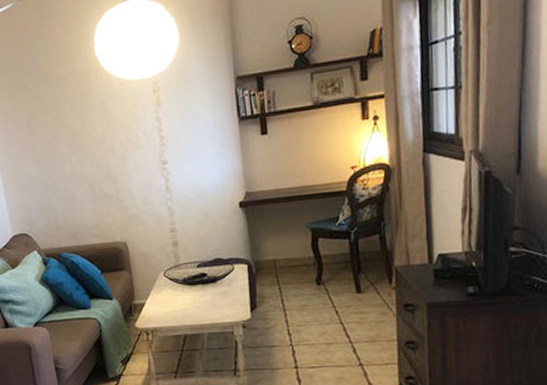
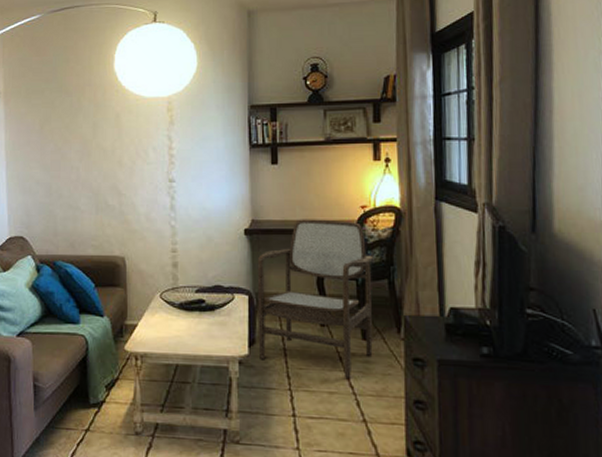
armchair: none [253,183,367,329] -> present [257,219,374,378]

